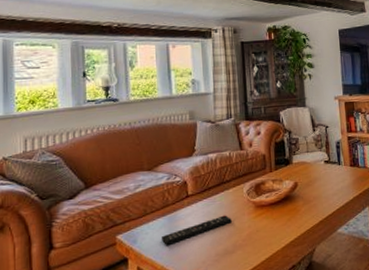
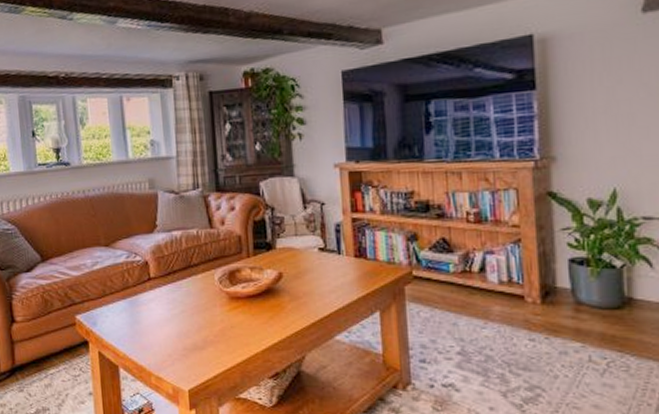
remote control: present [161,215,232,246] -> none [122,304,201,333]

